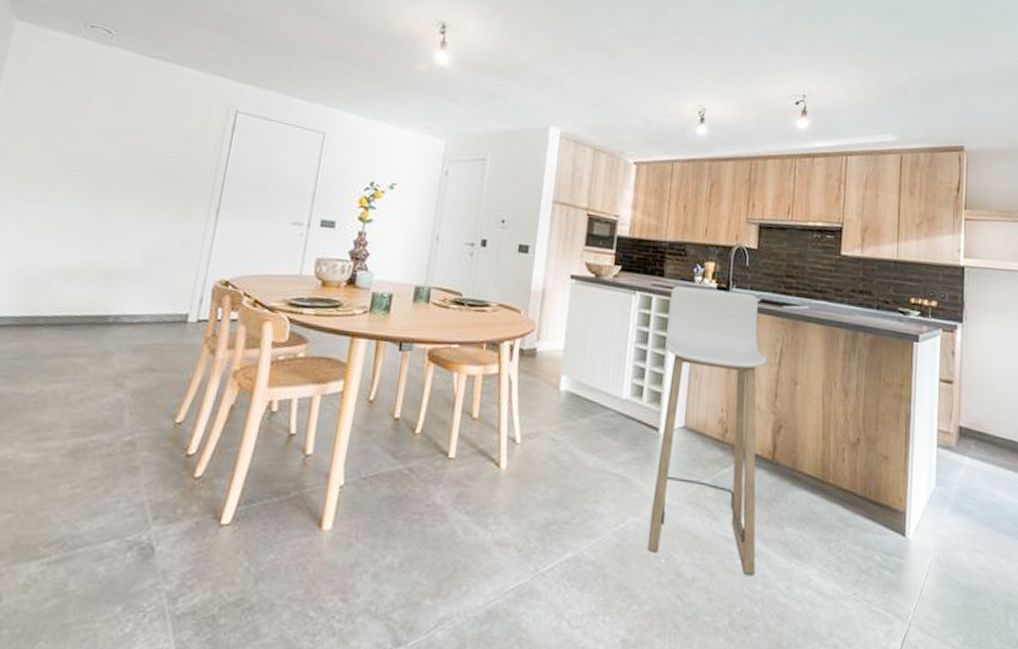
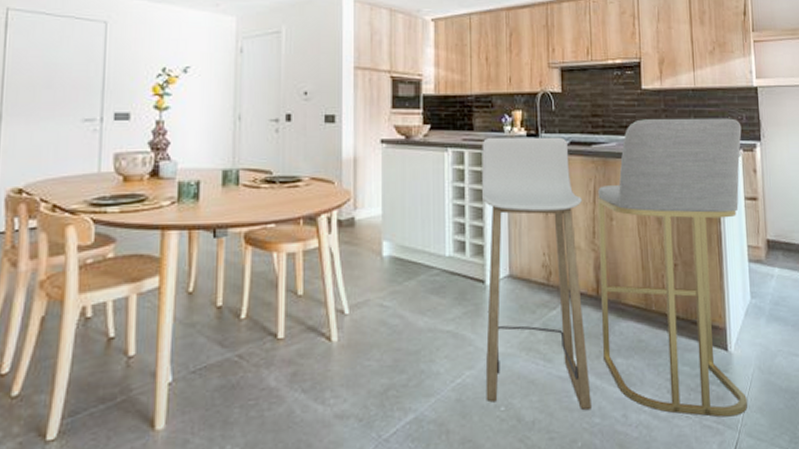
bar stool: none [773,285,943,607] -> present [597,118,747,417]

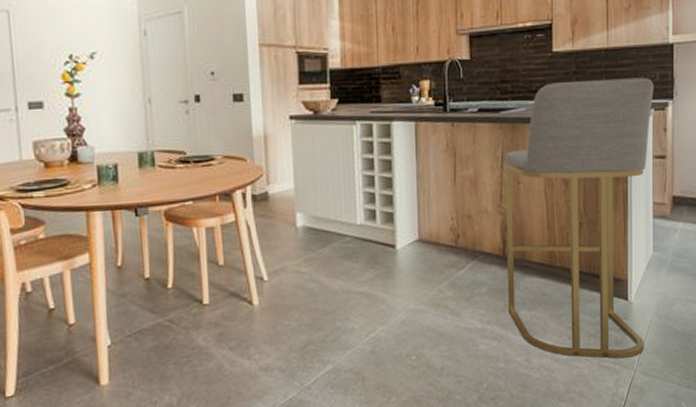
bar stool: present [482,137,591,411] -> none [390,105,496,357]

